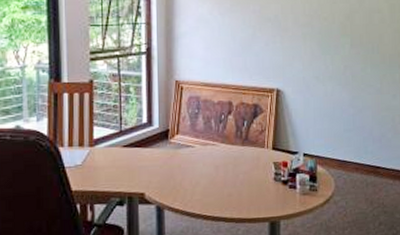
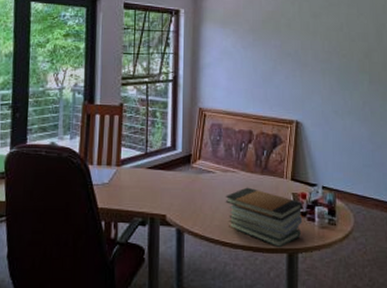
book stack: none [205,159,285,217] -> present [225,187,303,248]

